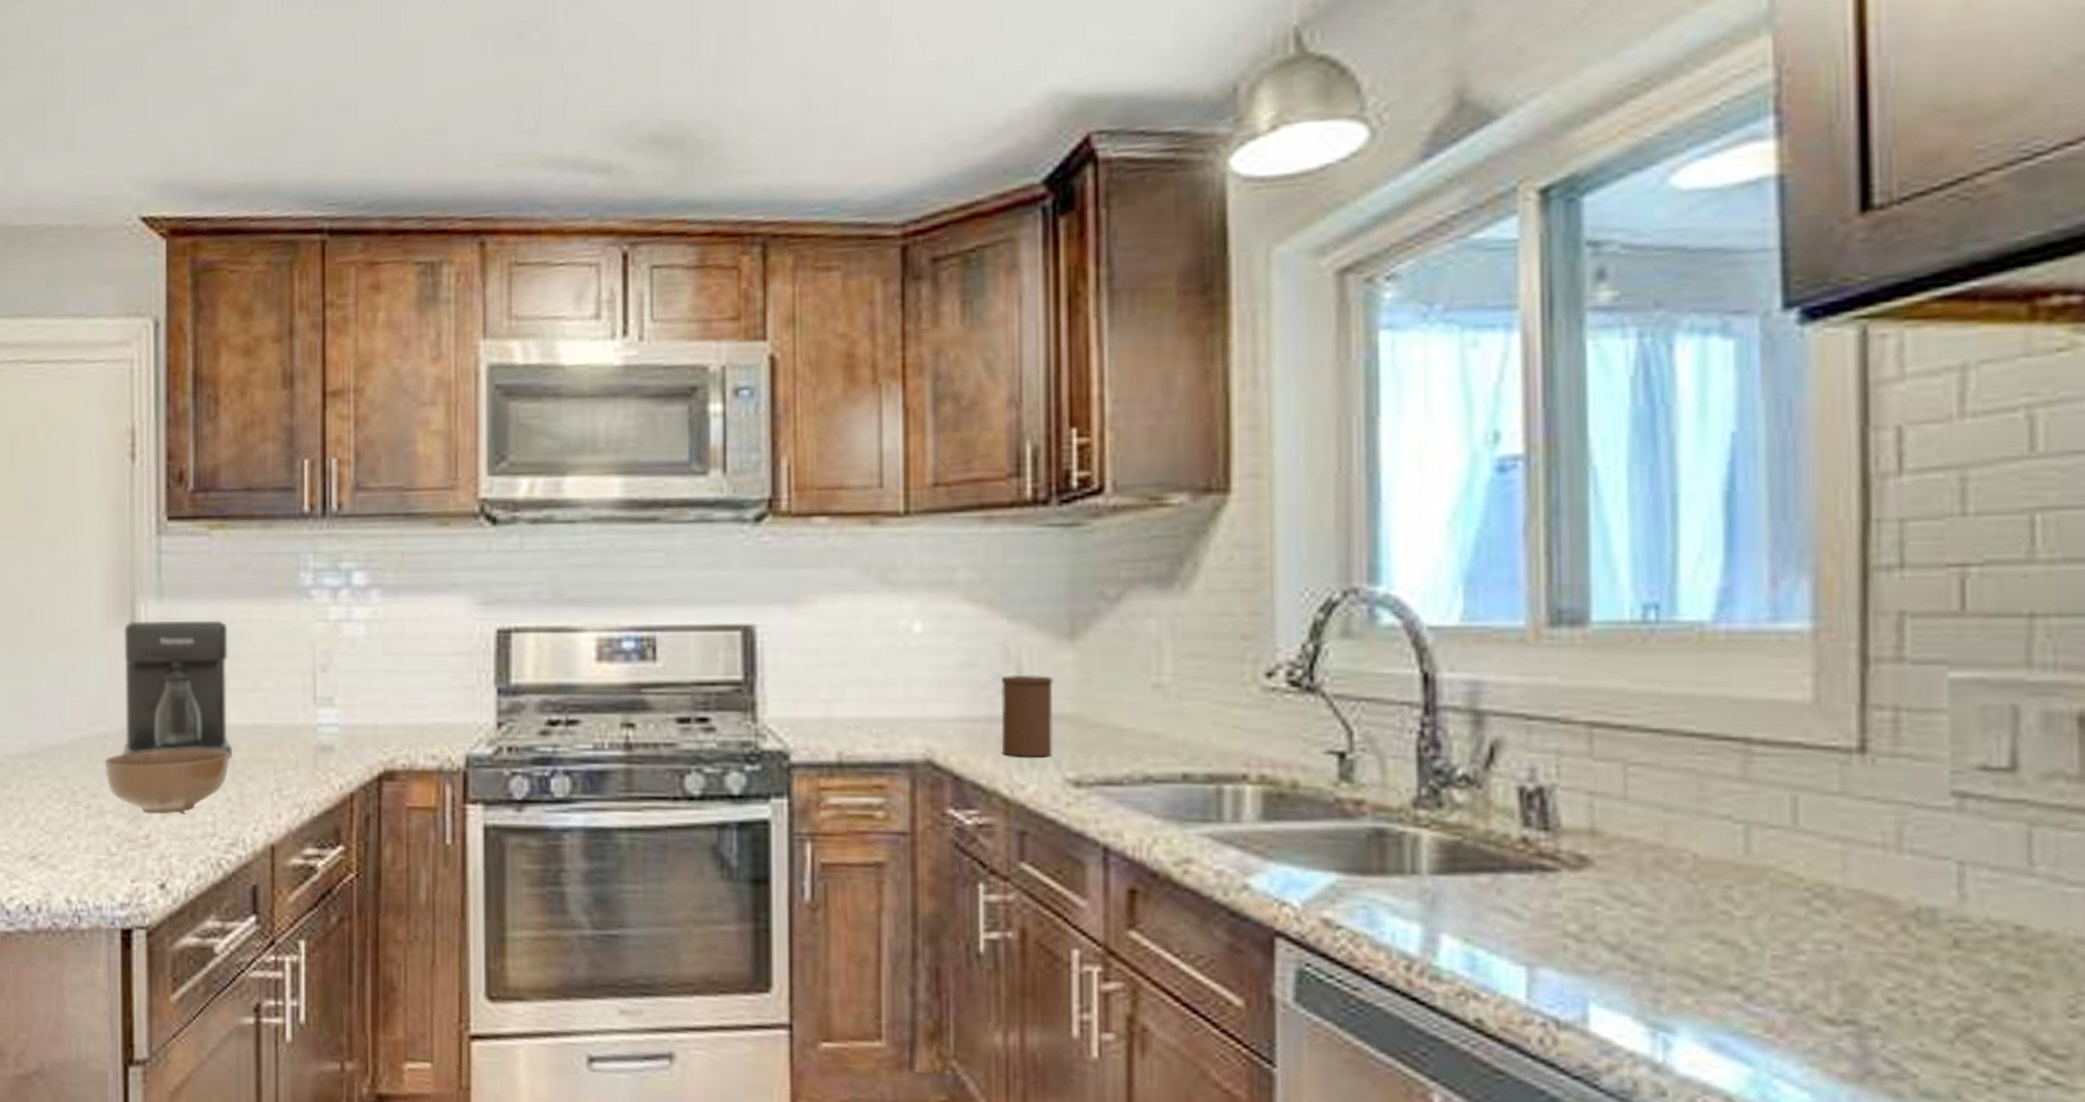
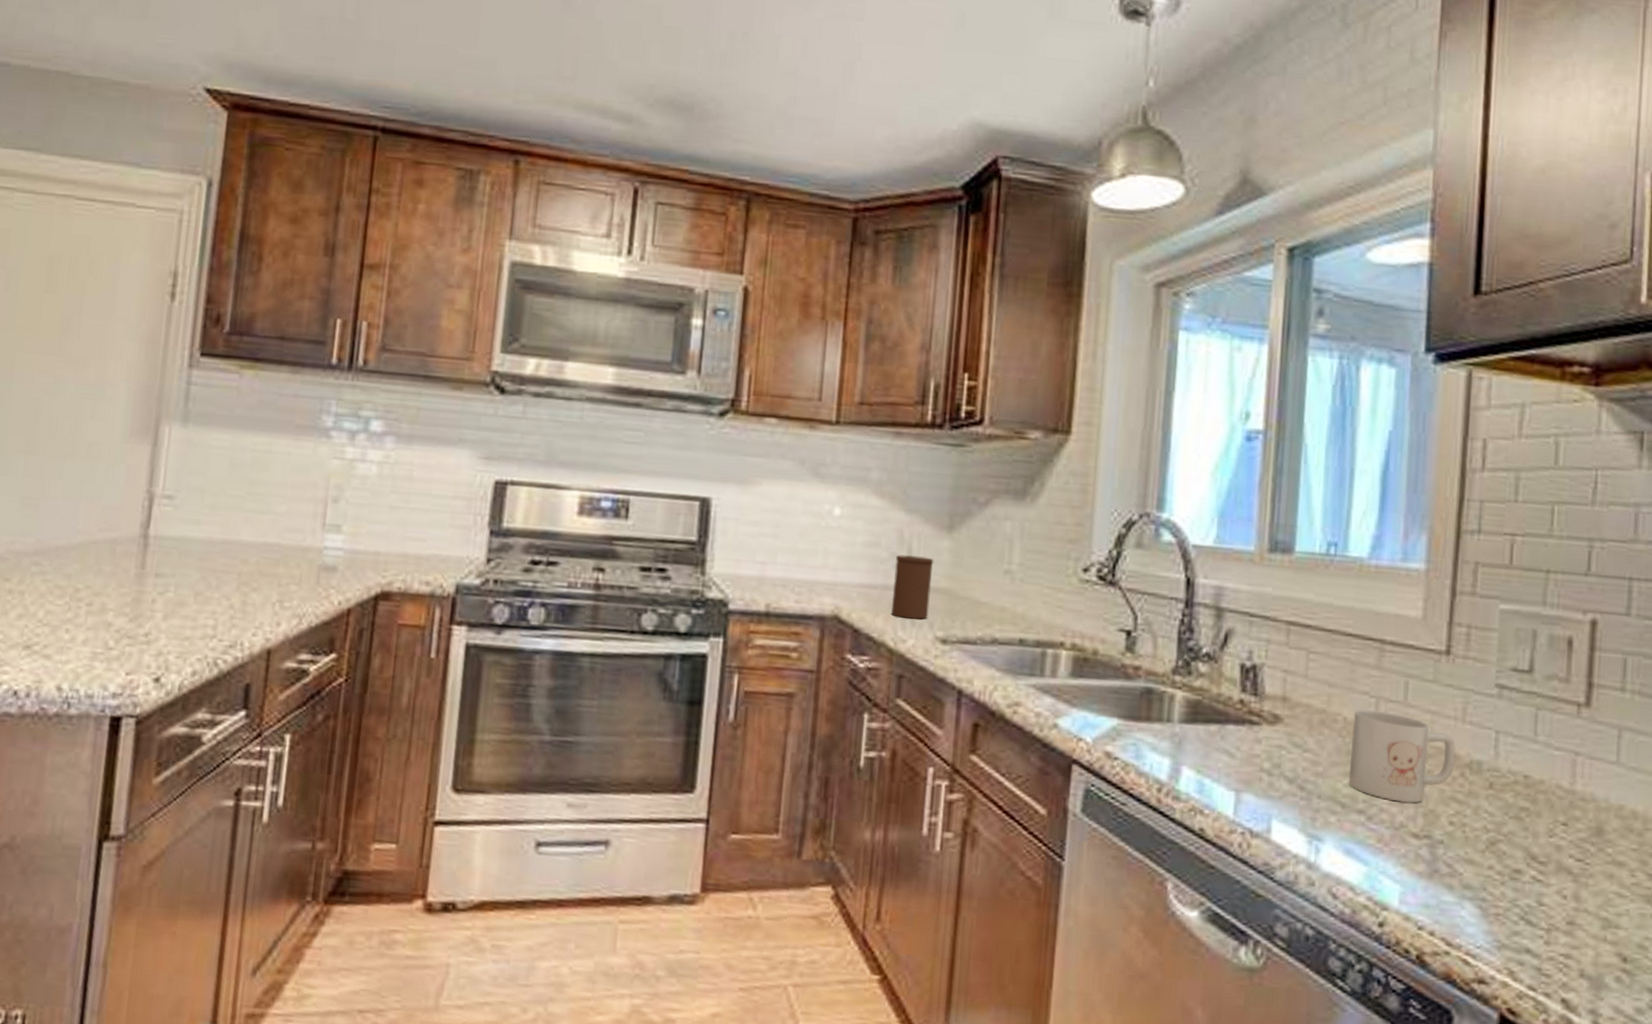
bowl: present [103,748,230,815] -> none [110,557,237,617]
coffee maker: present [122,621,232,760] -> none [130,441,248,572]
mug: none [1707,840,1890,975] -> present [1348,709,1456,804]

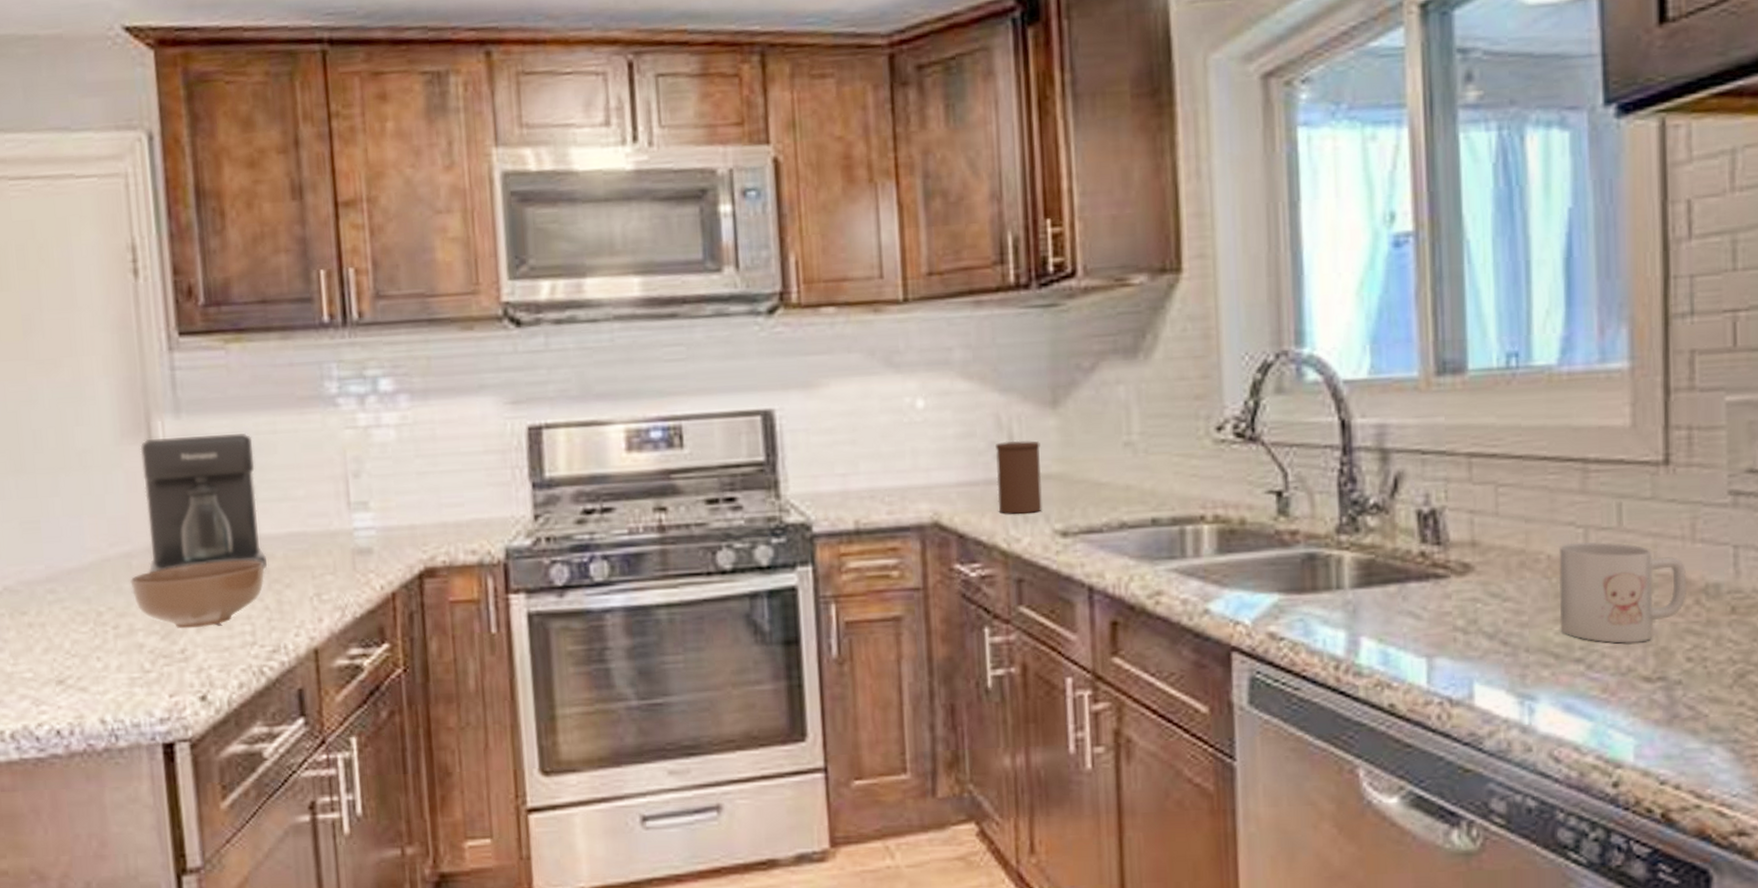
bowl: none [110,557,237,617] -> present [129,559,265,629]
coffee maker: none [130,441,248,572] -> present [139,434,267,573]

